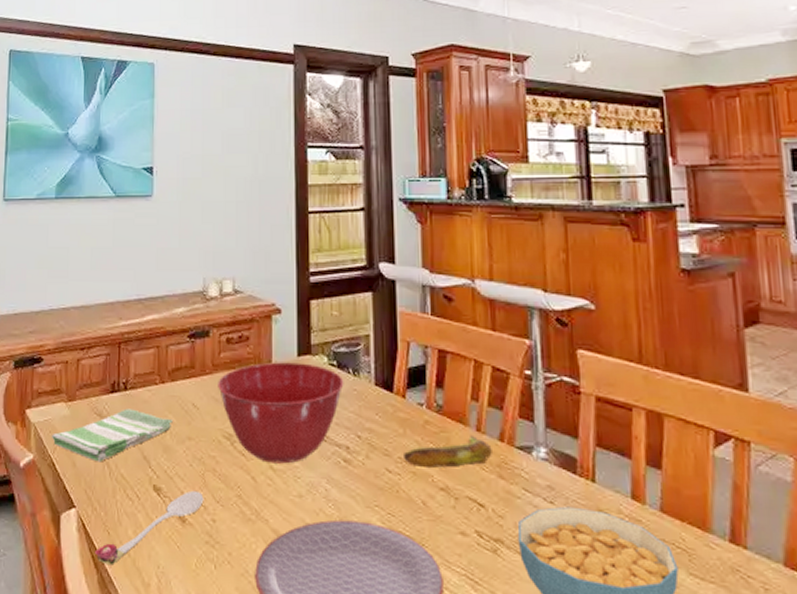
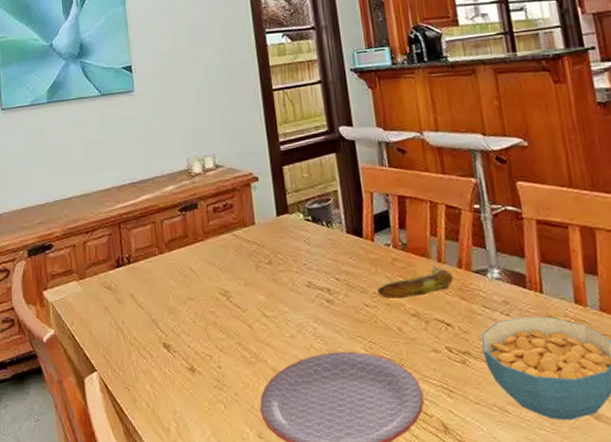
dish towel: present [52,408,173,462] -> none [69,279,174,329]
spoon: present [95,490,204,566] -> none [118,343,209,417]
mixing bowl: present [218,362,344,464] -> none [209,221,320,311]

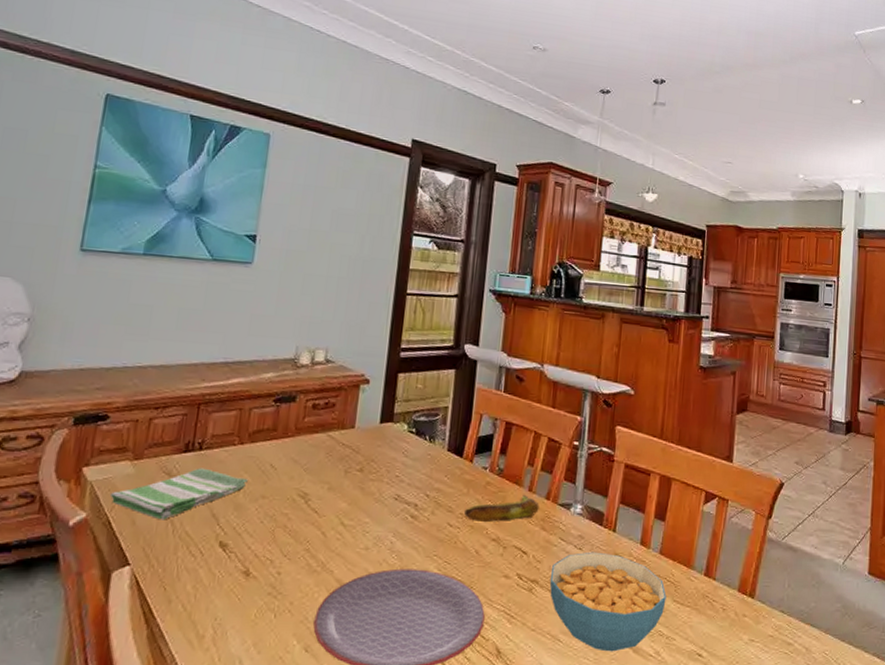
dish towel: none [69,279,174,329] -> present [110,468,248,520]

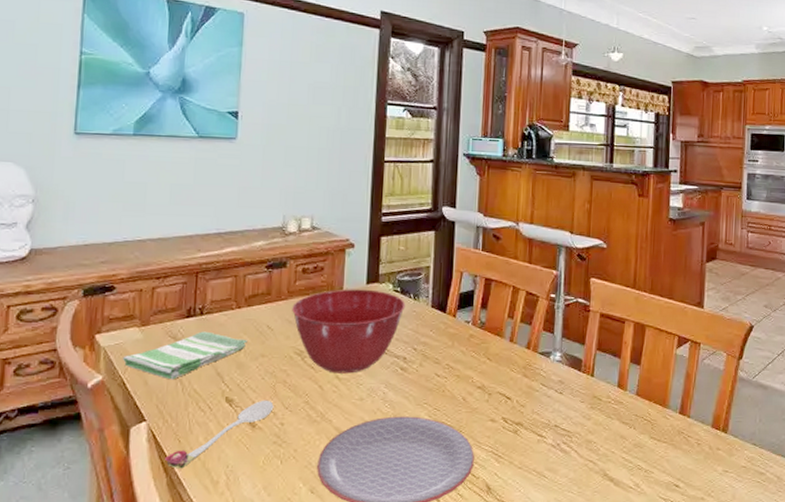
spoon: none [147,545,272,620] -> present [165,400,274,469]
mixing bowl: none [298,427,420,520] -> present [292,289,406,374]
banana: present [463,494,539,523] -> none [449,344,521,372]
cereal bowl: present [549,551,666,652] -> none [533,395,644,485]

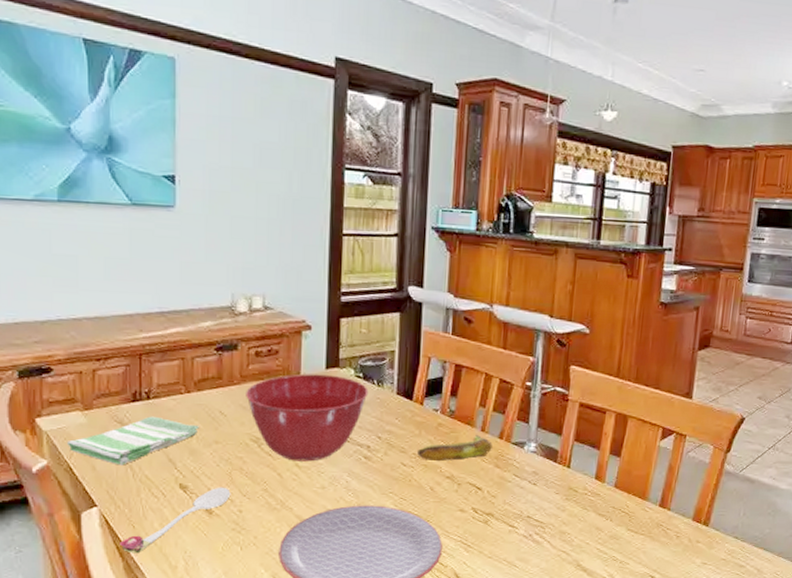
banana: none [449,344,521,372] -> present [416,434,493,462]

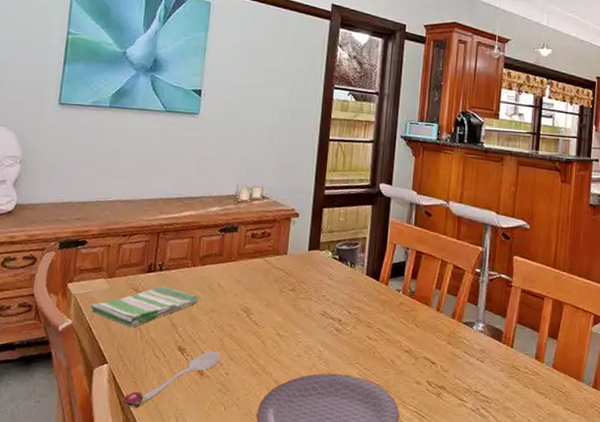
mixing bowl: present [246,374,369,462] -> none [241,254,343,332]
banana: present [416,434,493,462] -> none [380,313,446,337]

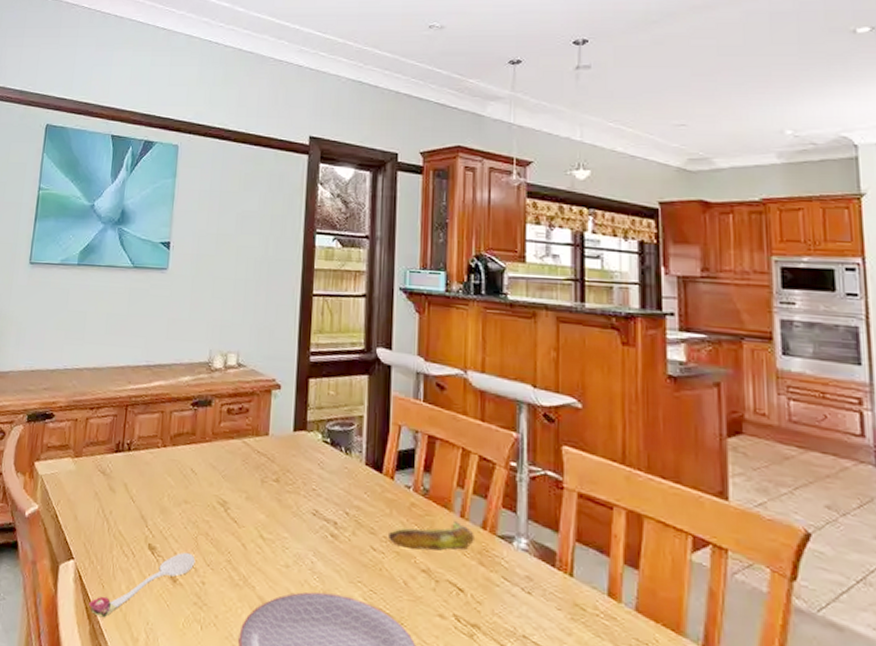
dish towel: present [90,285,200,328] -> none [57,468,171,518]
banana: none [380,313,446,337] -> present [387,520,474,551]

